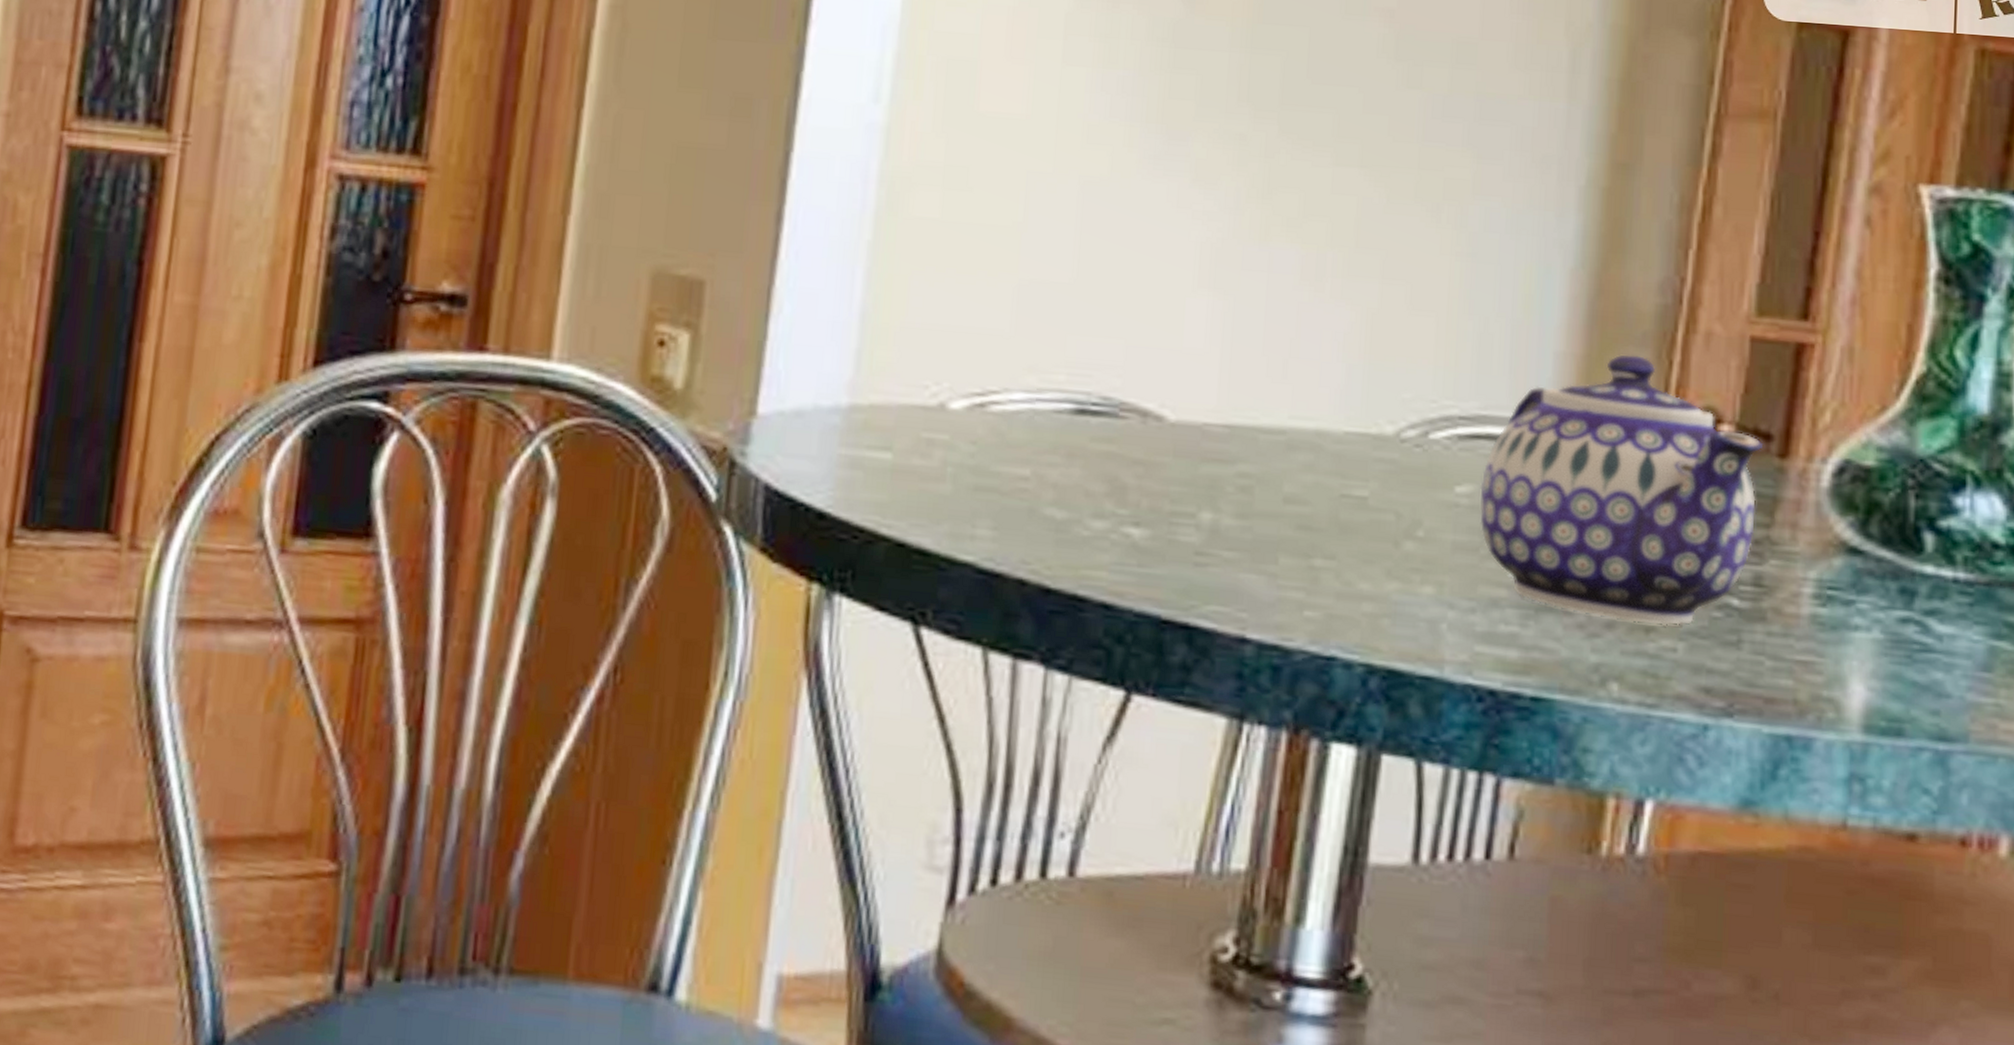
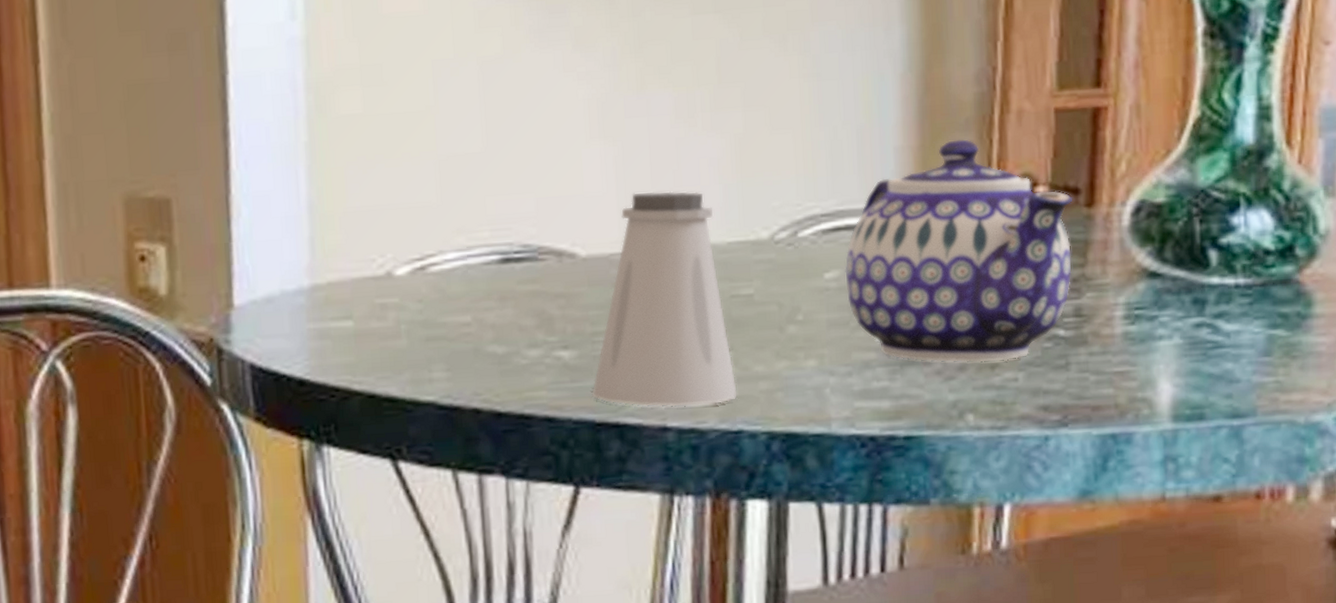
saltshaker: none [1160,357,1335,621] -> present [591,191,737,407]

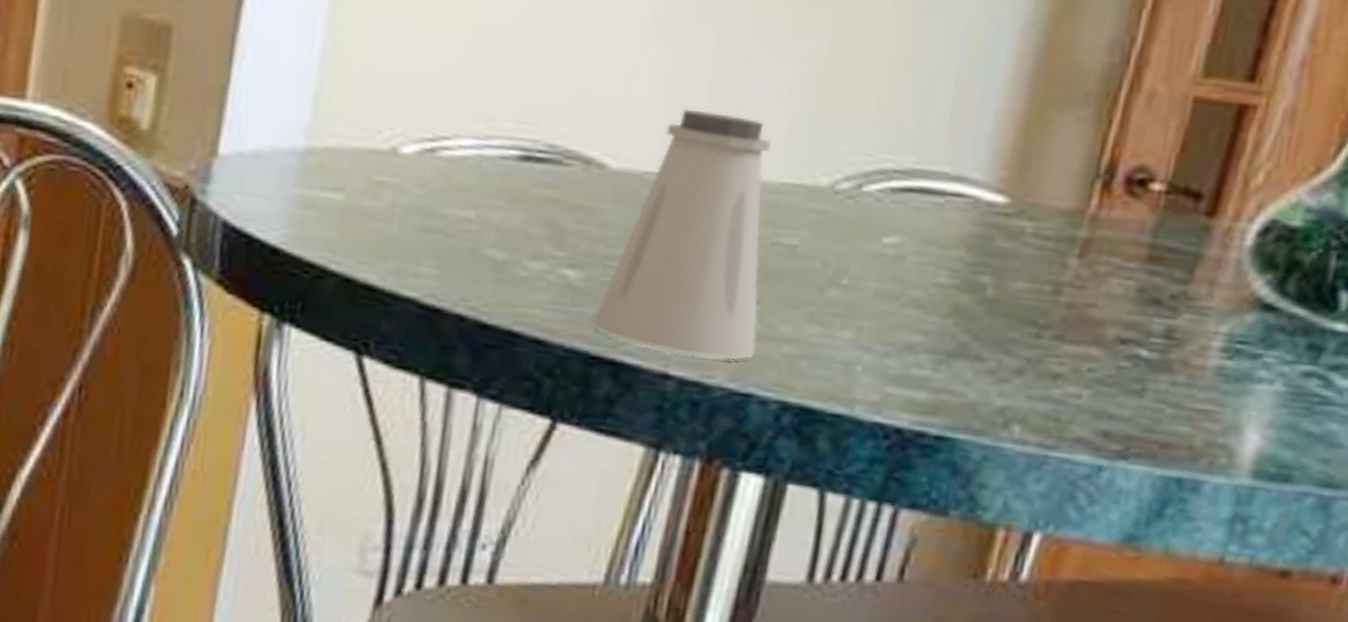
teapot: present [845,139,1073,363] -> none [903,112,1193,374]

